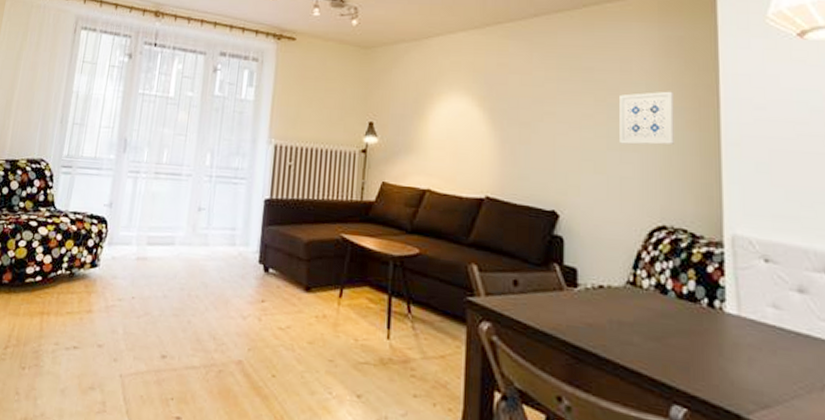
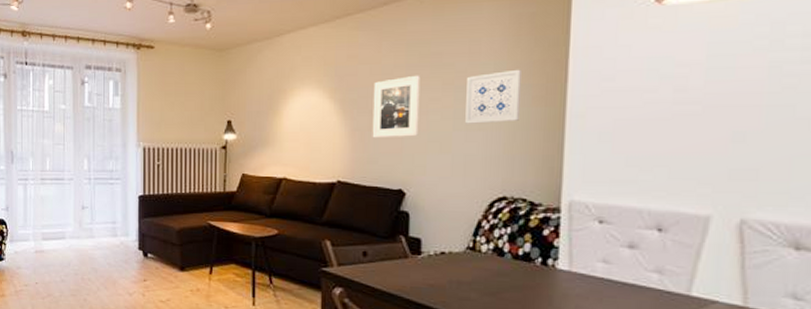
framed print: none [523,89,572,154] -> present [372,75,420,138]

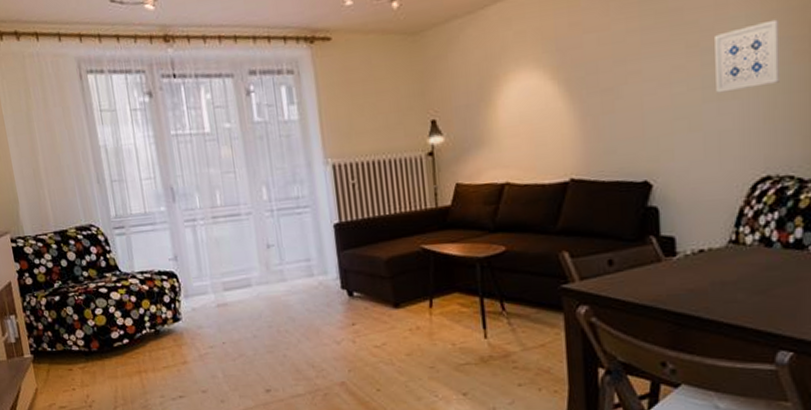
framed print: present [372,75,420,138] -> none [603,39,662,123]

